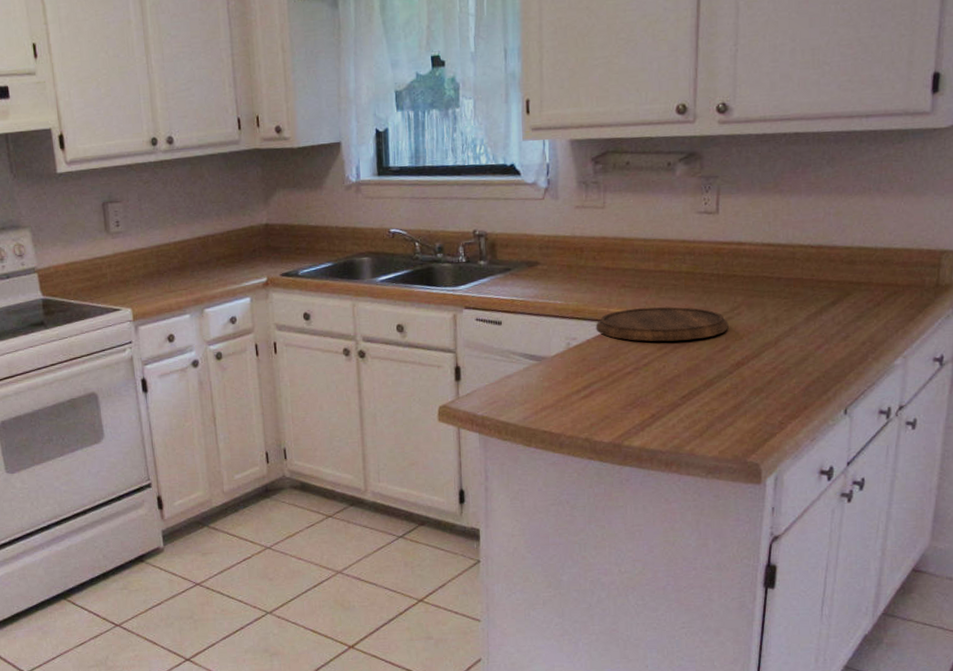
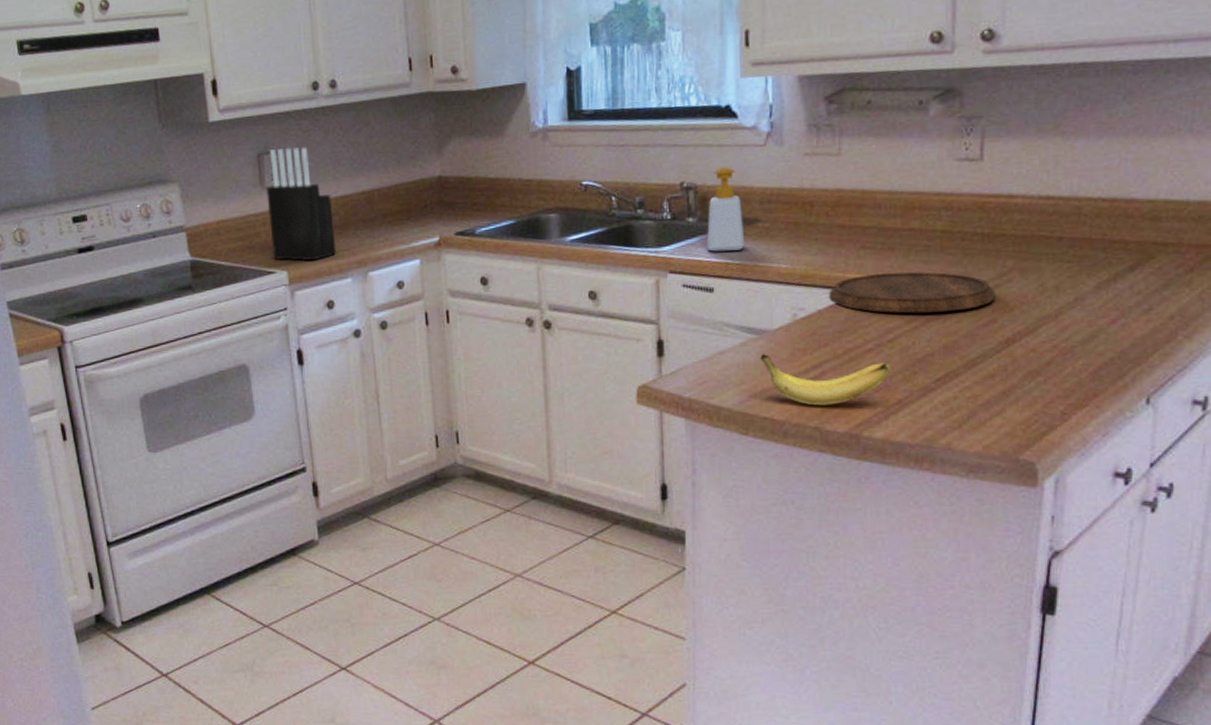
knife block: none [111,197,175,300] -> present [266,147,336,261]
soap bottle: none [495,217,528,290] -> present [706,167,745,252]
banana: none [540,377,646,420] -> present [760,354,891,406]

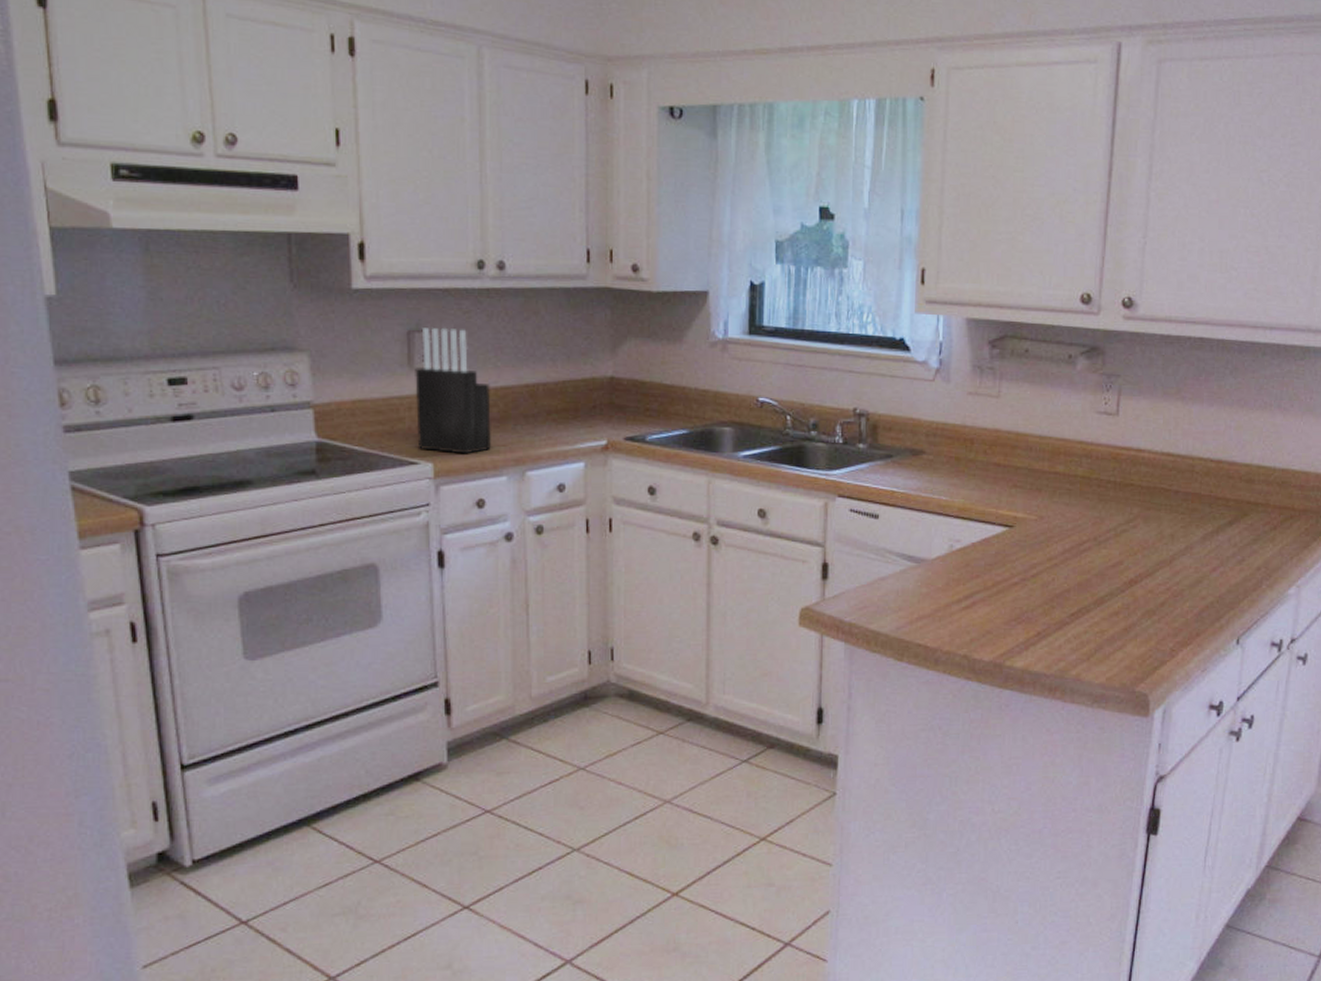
soap bottle: present [706,167,745,252] -> none [874,398,910,480]
banana: present [760,354,891,406] -> none [918,582,1033,635]
cutting board: present [828,271,996,314] -> none [982,511,1123,552]

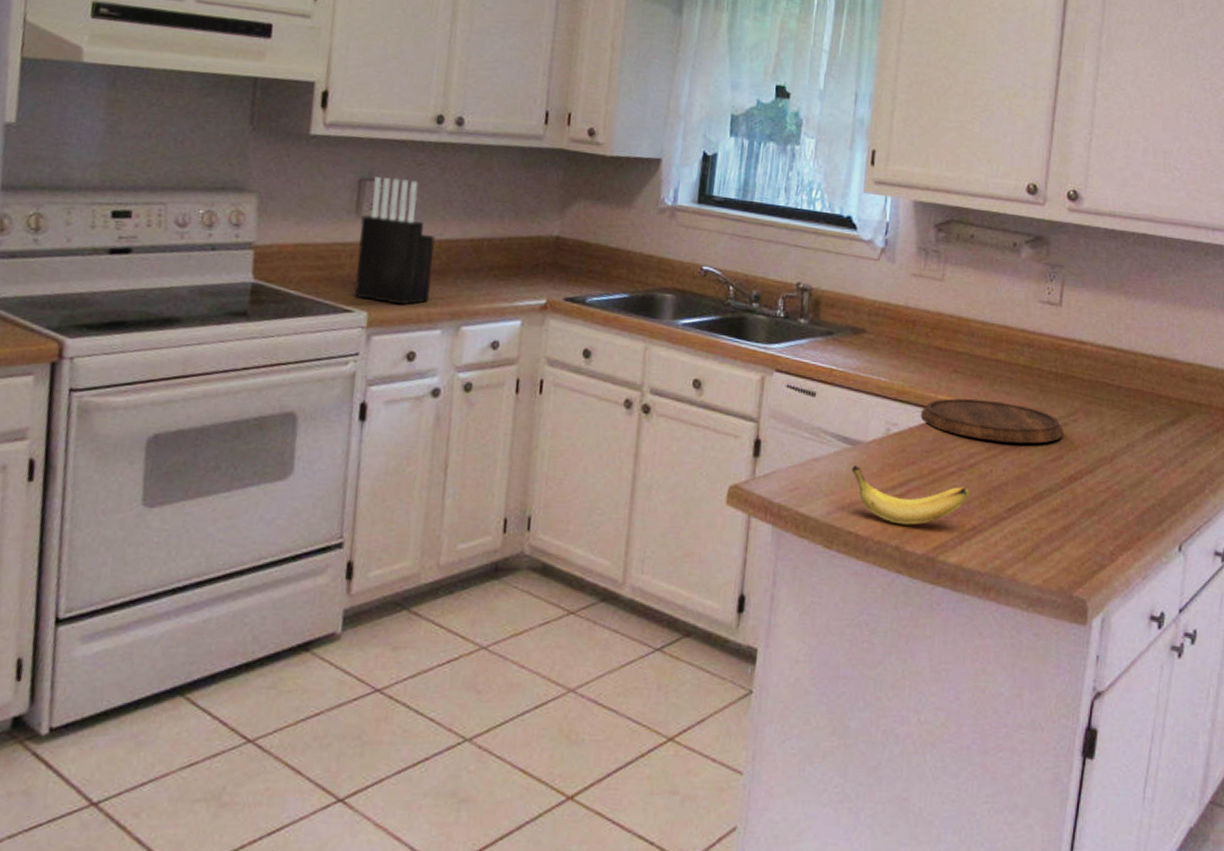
banana: none [918,582,1033,635] -> present [851,466,970,525]
cutting board: none [982,511,1123,552] -> present [920,398,1064,444]

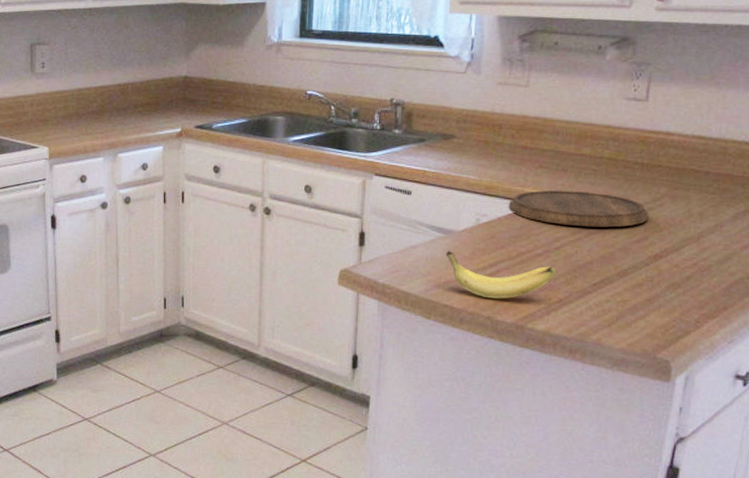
knife block: present [354,177,435,305] -> none [36,41,92,140]

